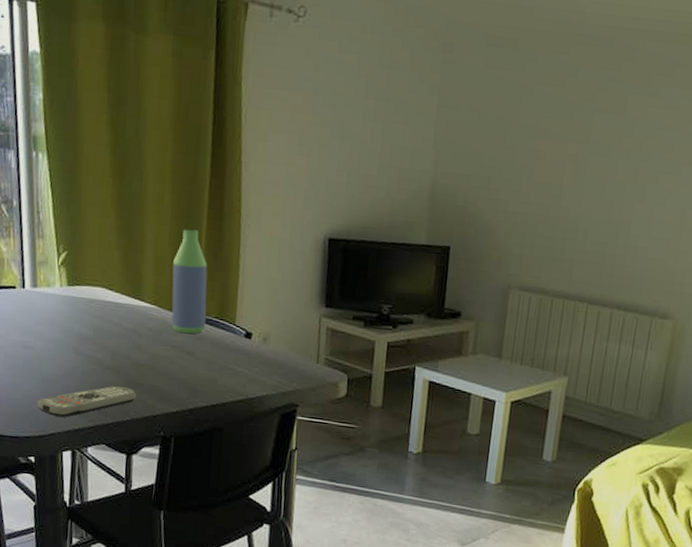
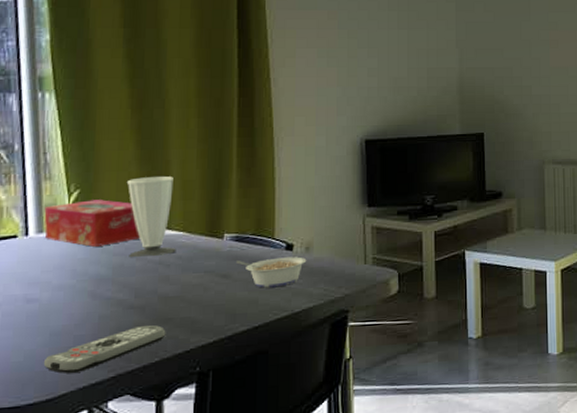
tissue box: none [37,262,118,308] -> present [44,199,141,247]
cup: none [107,247,148,325] -> present [126,176,176,258]
bottle: present [171,229,208,335] -> none [202,149,242,257]
legume: none [200,340,263,372] -> present [236,256,307,288]

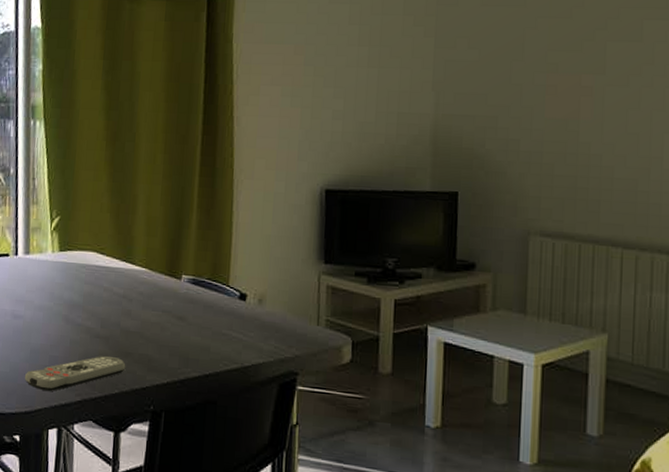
tissue box: present [44,199,141,247] -> none [30,227,109,273]
cup: present [126,176,176,258] -> none [98,209,140,290]
legume: present [236,256,307,288] -> none [192,304,259,338]

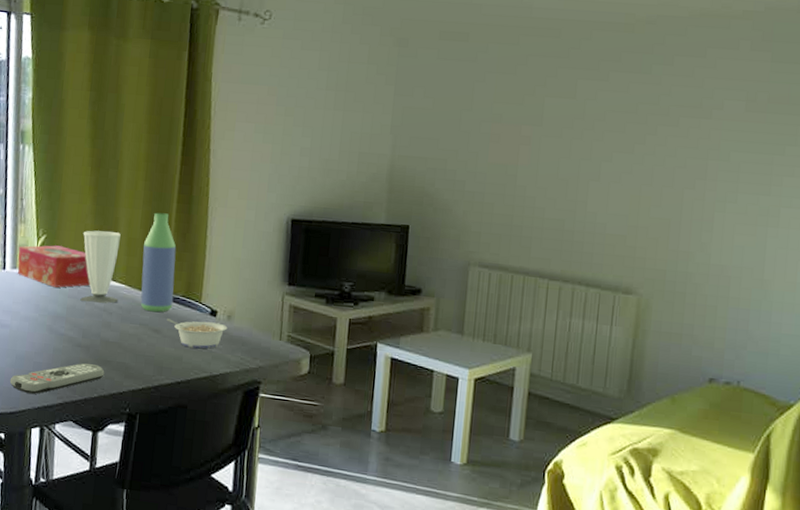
tissue box: none [30,227,109,273] -> present [17,245,91,288]
cup: none [98,209,140,290] -> present [80,230,121,304]
bottle: none [162,188,200,298] -> present [140,212,177,313]
legume: none [192,304,259,338] -> present [167,318,228,349]

